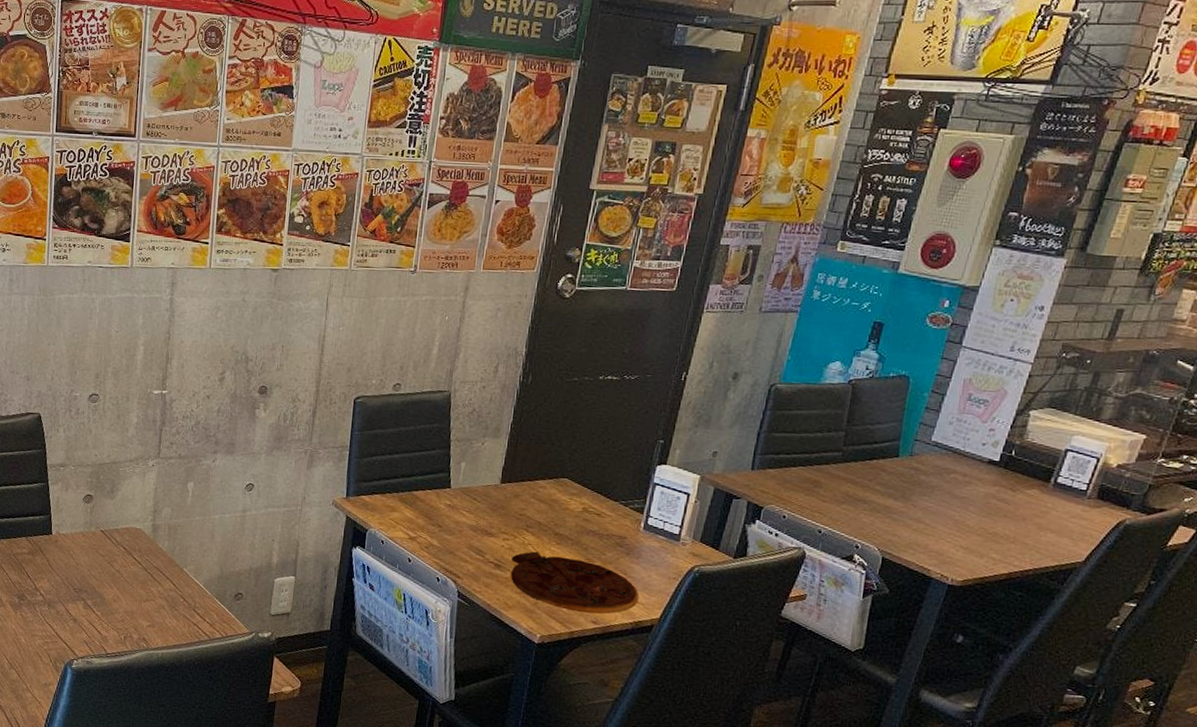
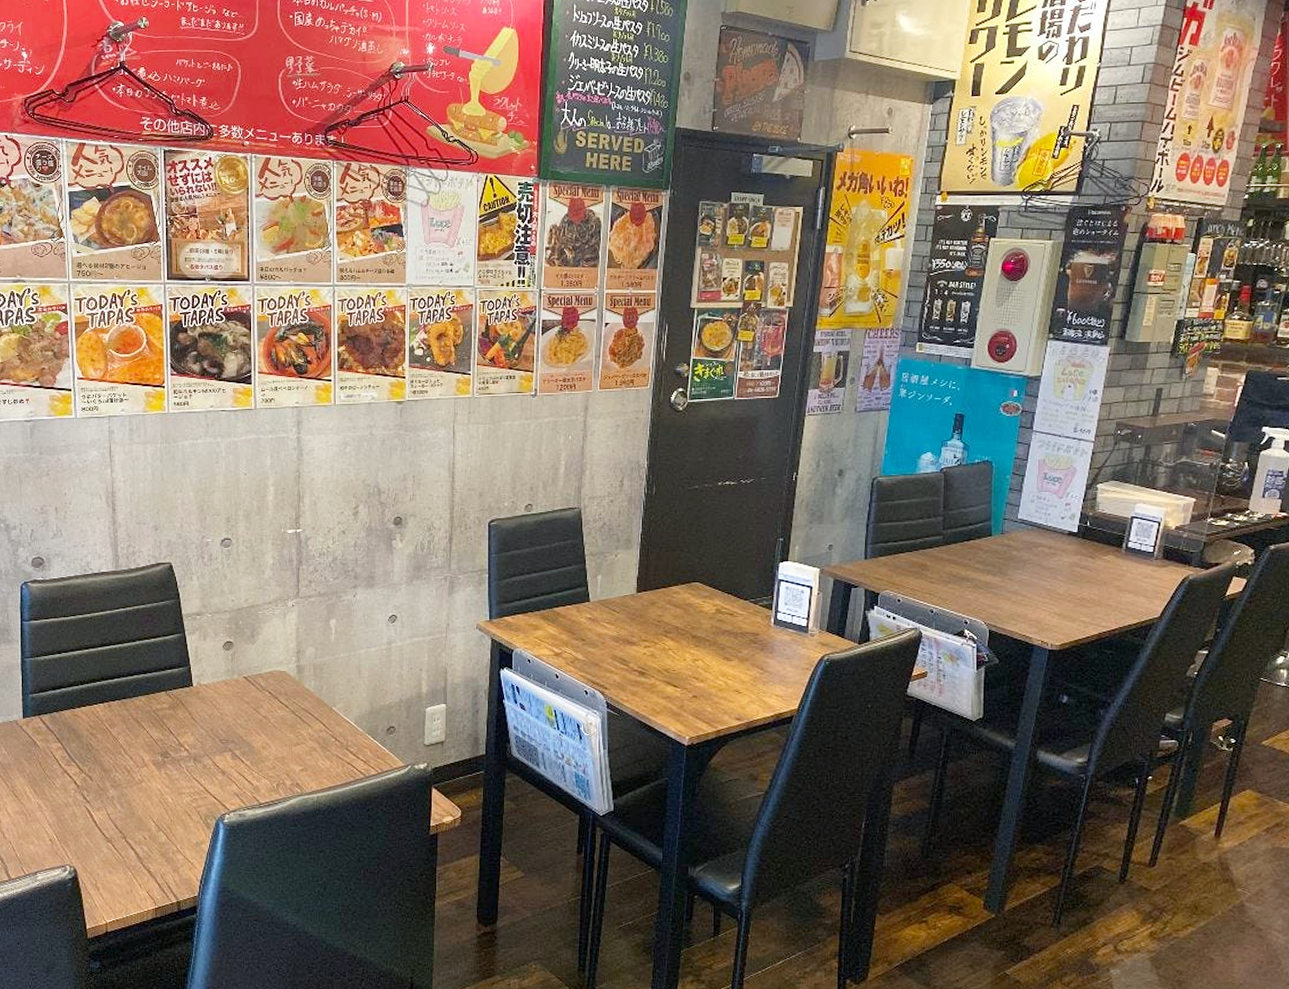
pizza: present [511,551,639,614] -> none [654,656,777,711]

